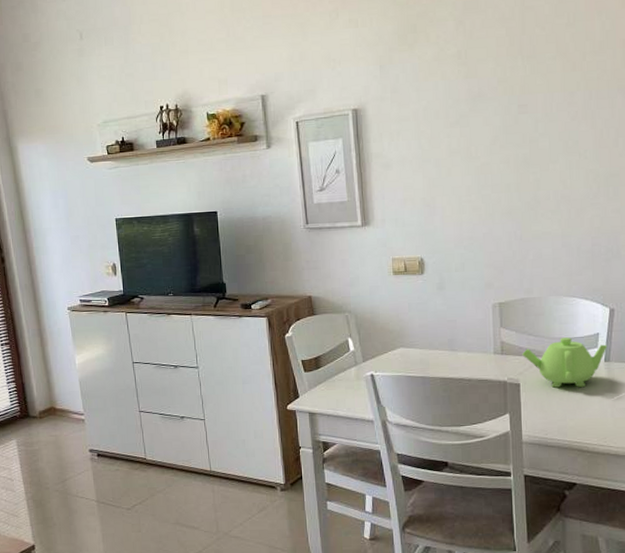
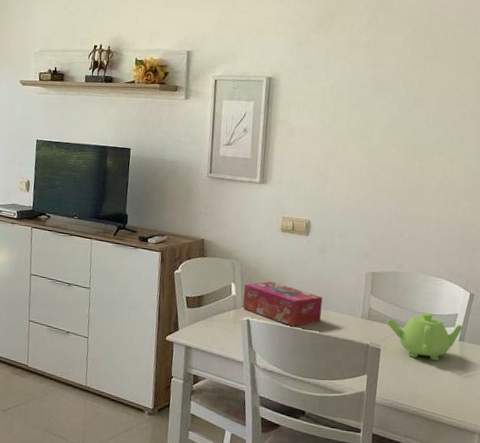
tissue box: none [362,329,451,374] -> present [243,281,323,327]

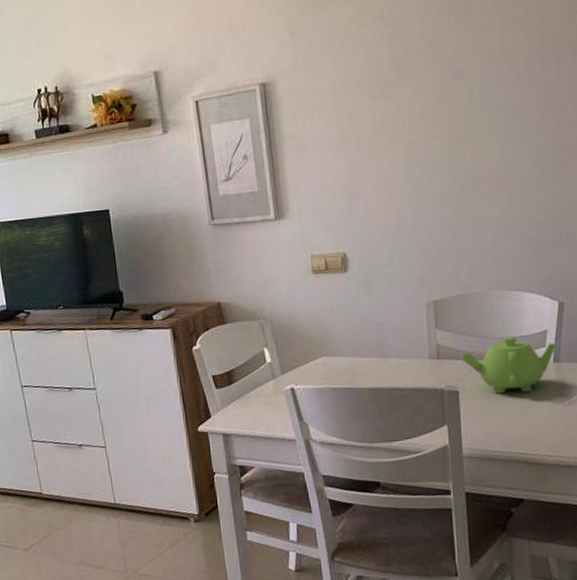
tissue box: present [243,281,323,327] -> none [279,336,381,386]

